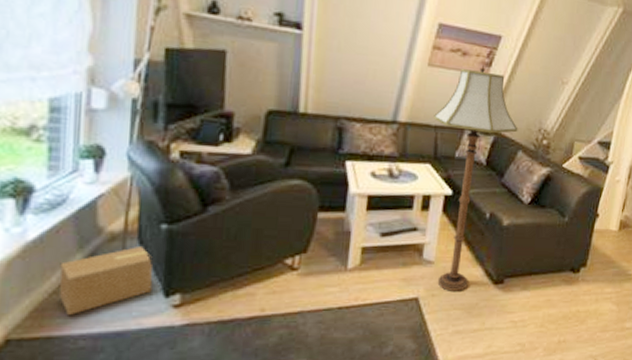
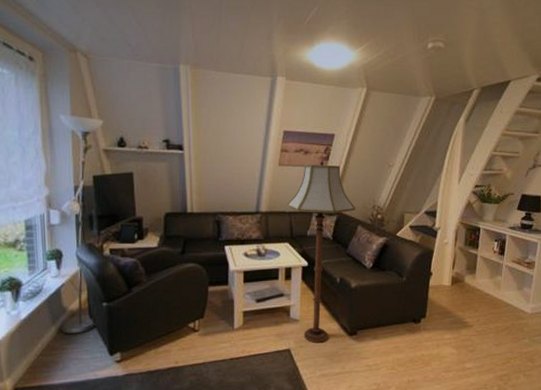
cardboard box: present [59,247,153,316] -> none [42,320,102,371]

